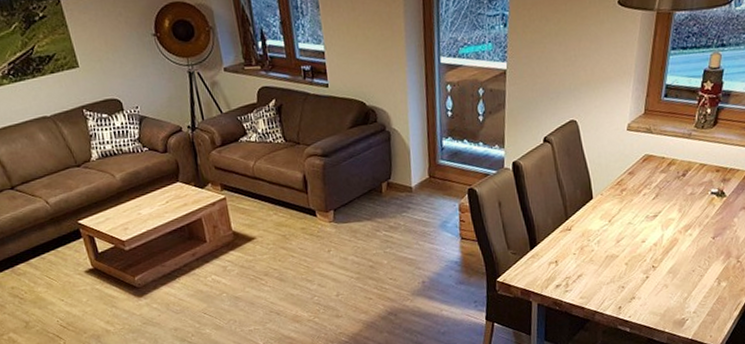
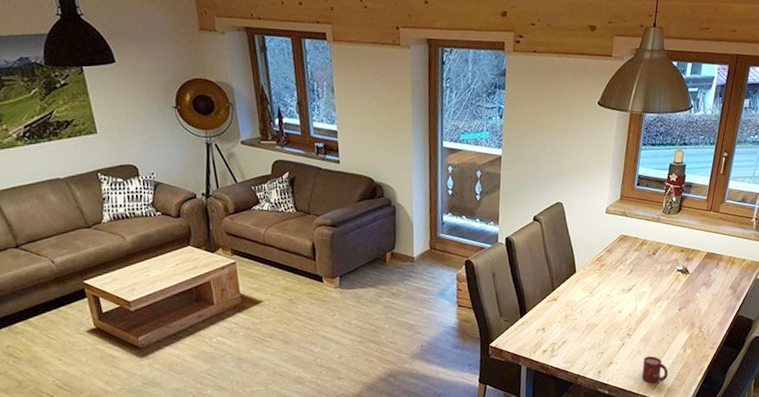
cup: none [668,289,700,320] -> present [641,355,669,384]

